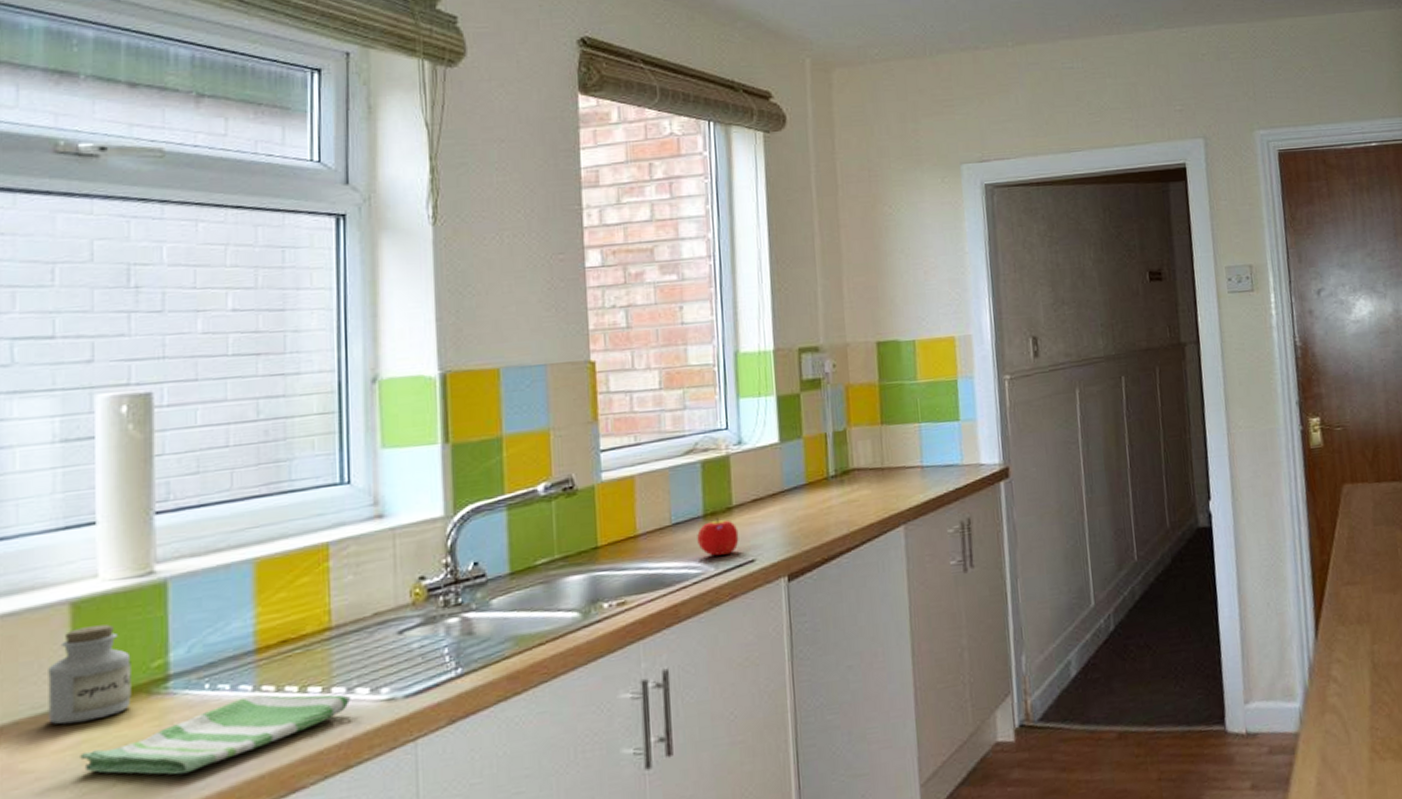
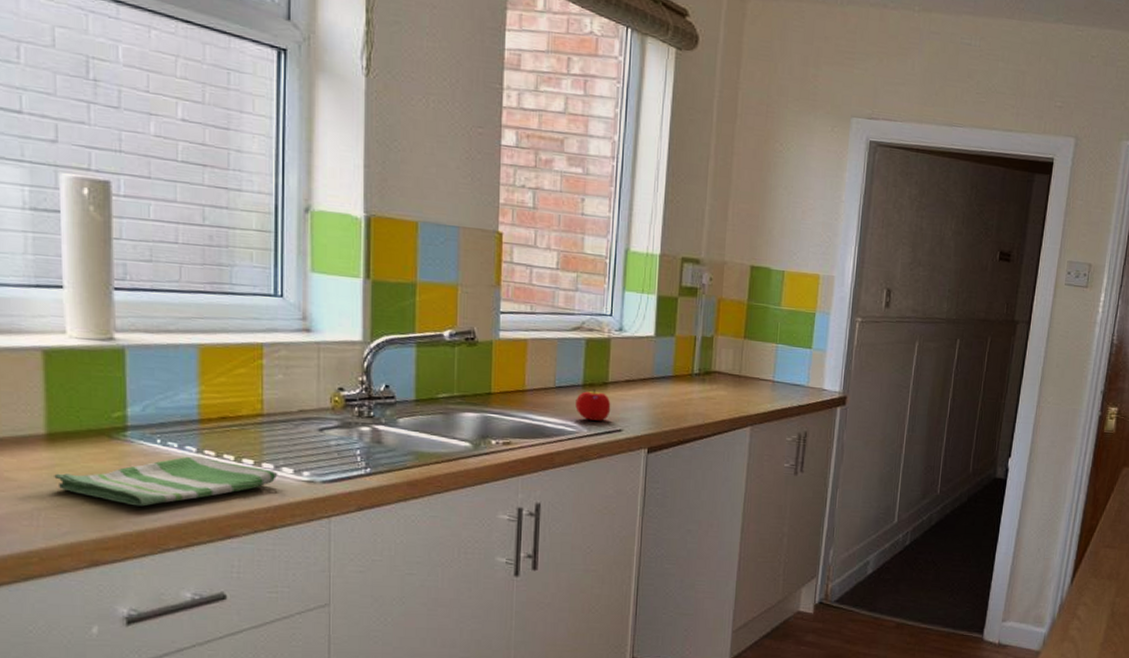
jar: present [48,624,132,725] -> none [26,372,96,450]

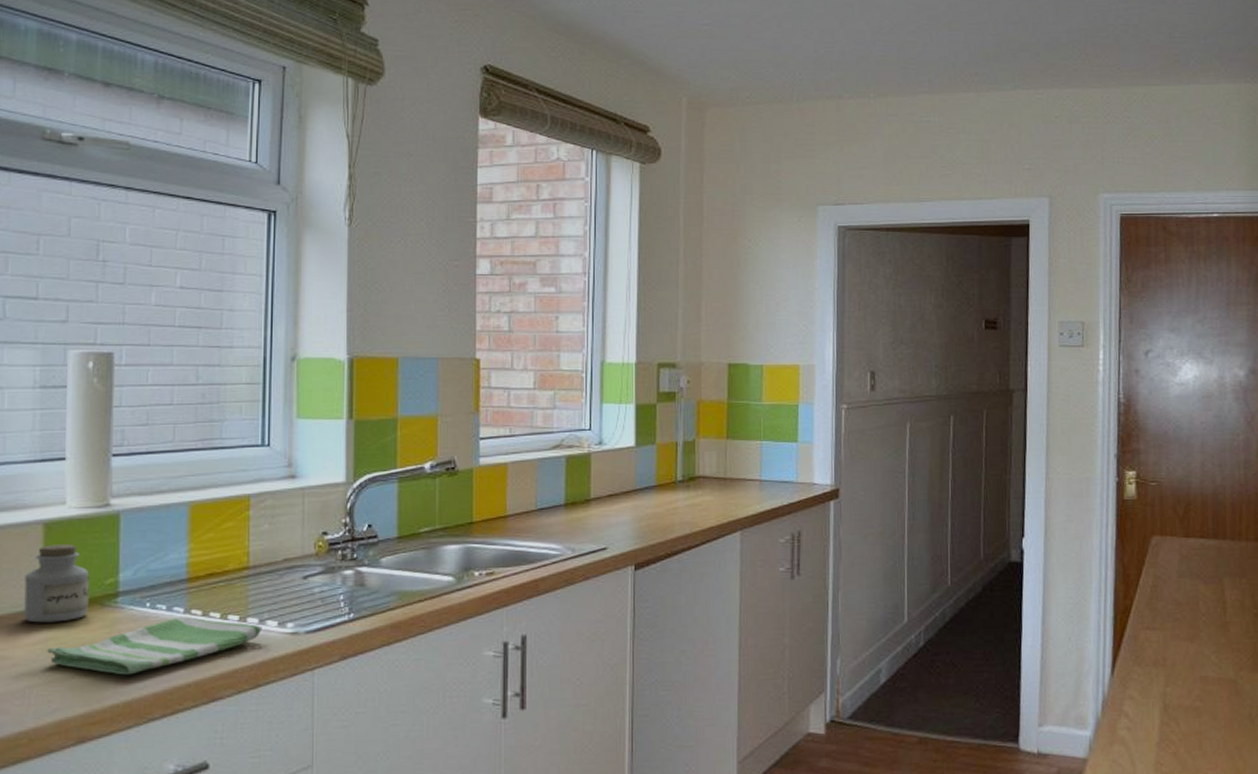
jar: none [26,372,96,450] -> present [24,544,89,623]
fruit: present [575,389,611,421] -> none [558,508,594,541]

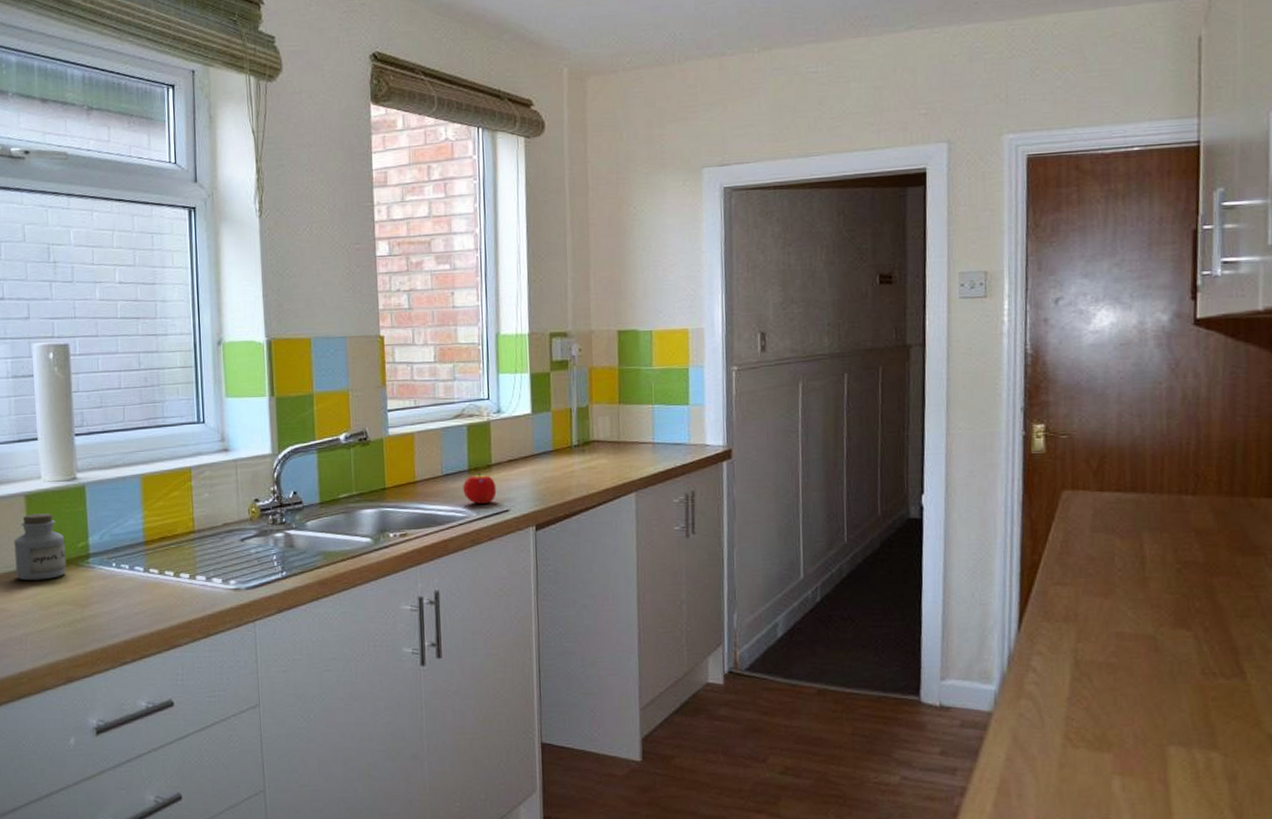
dish towel: present [47,616,263,675] -> none [37,574,210,625]
fruit: none [558,508,594,541] -> present [463,473,497,504]

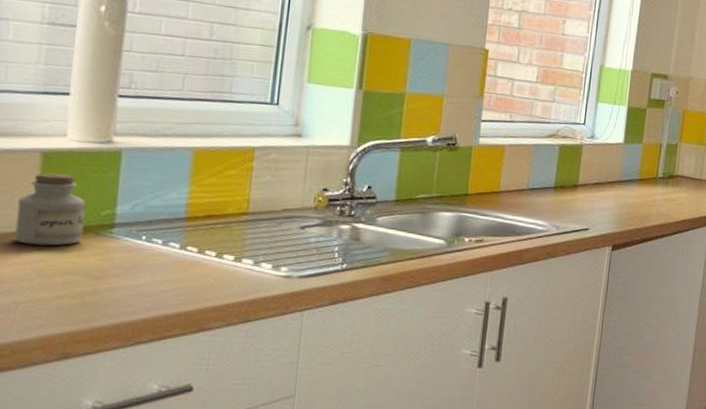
fruit: present [463,473,497,504] -> none [546,191,580,220]

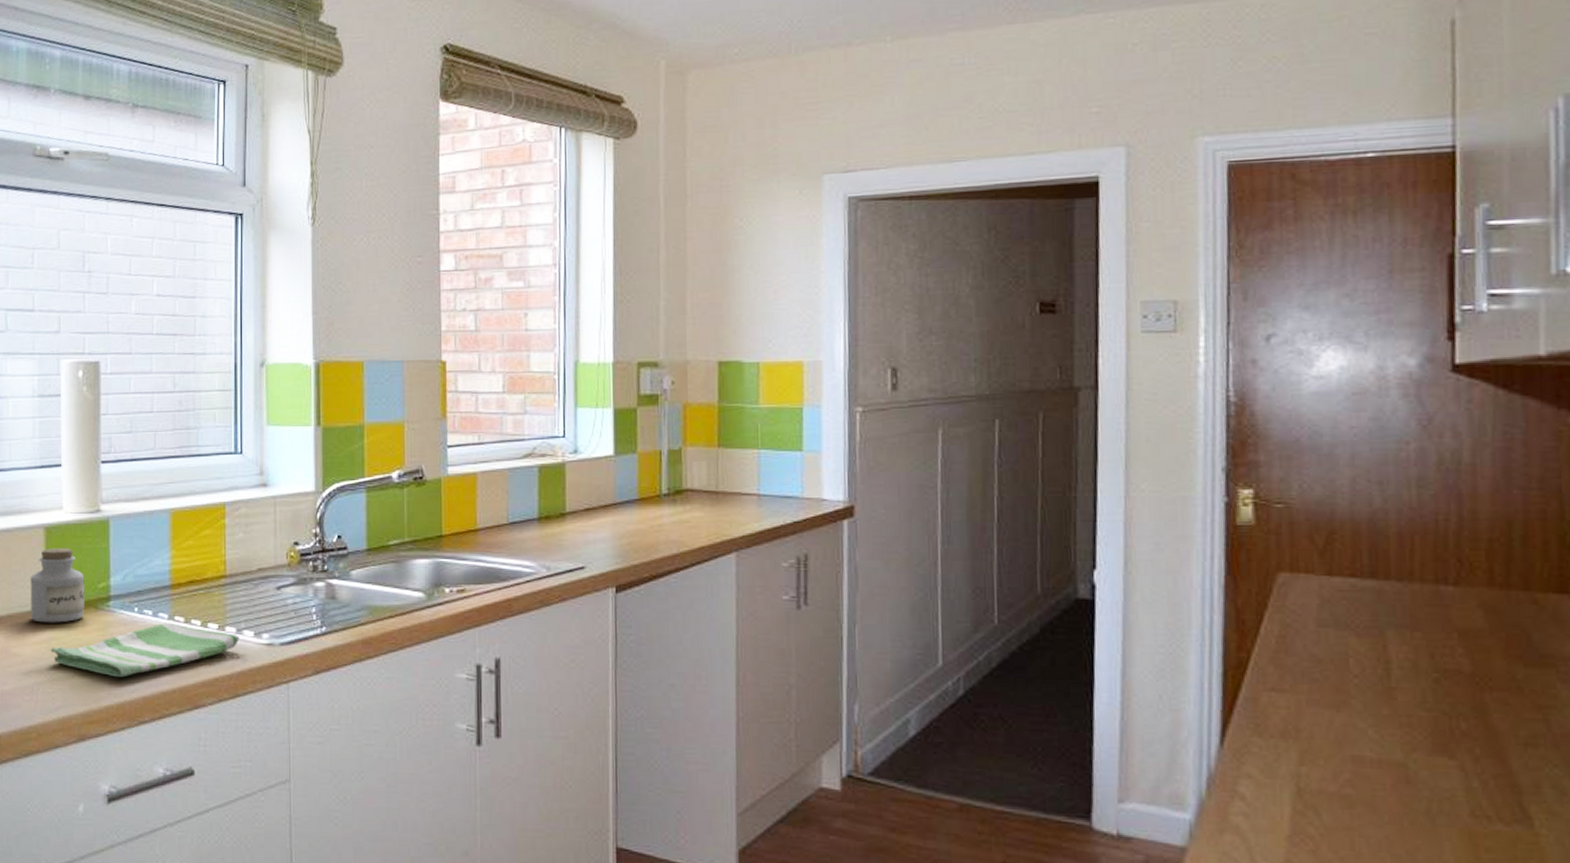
dish towel: none [36,251,257,301] -> present [51,622,240,678]

